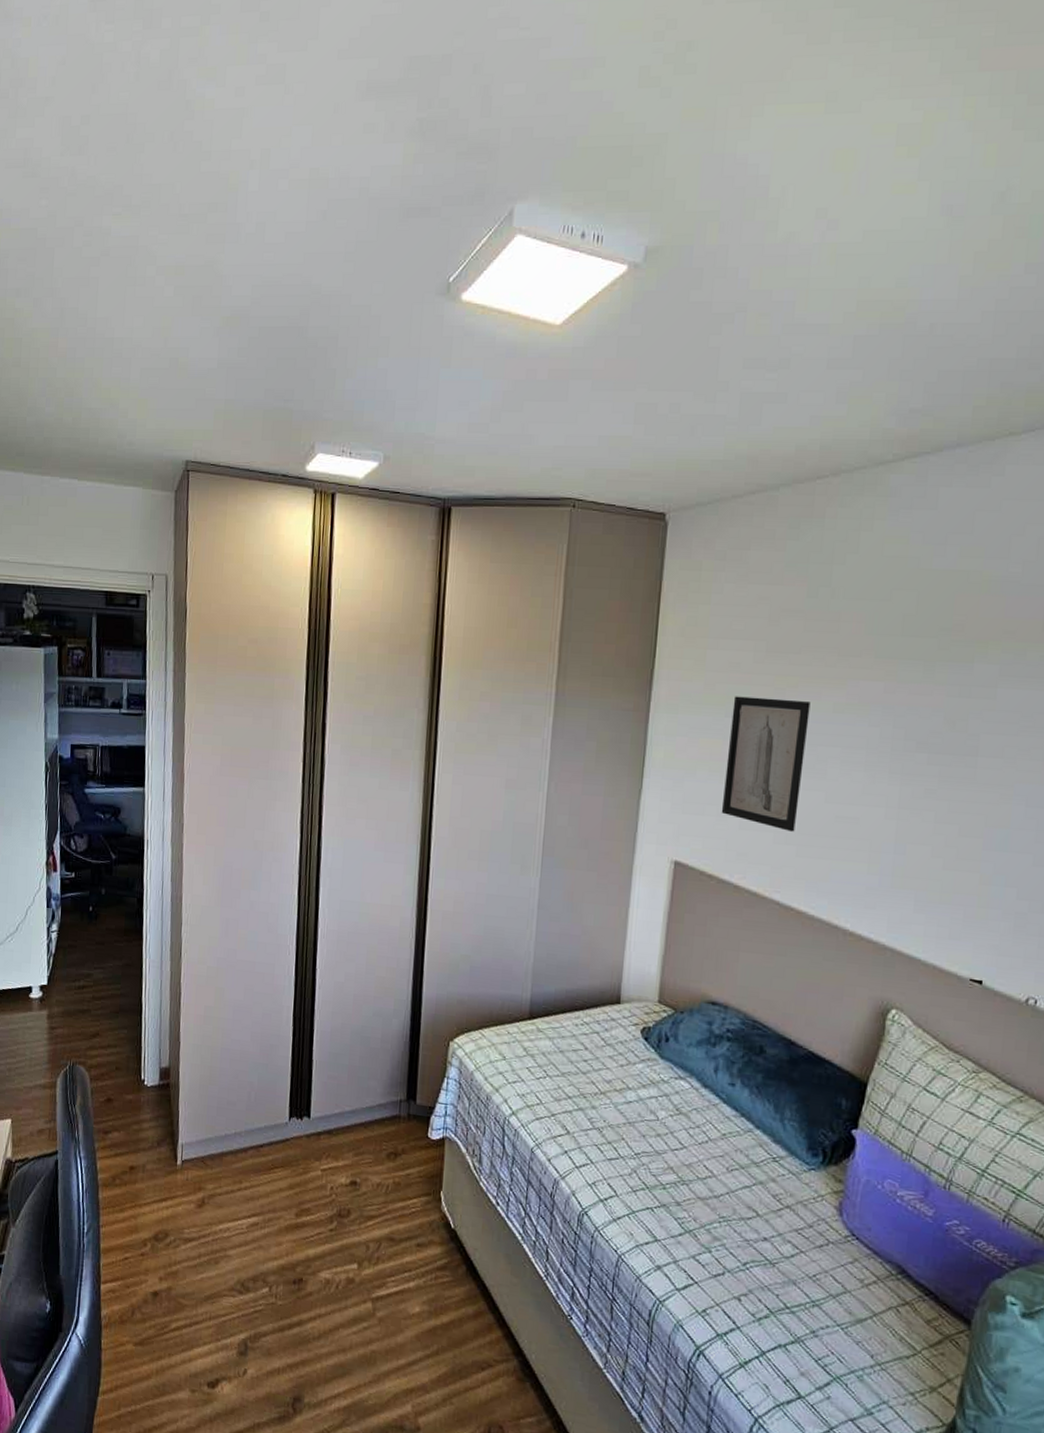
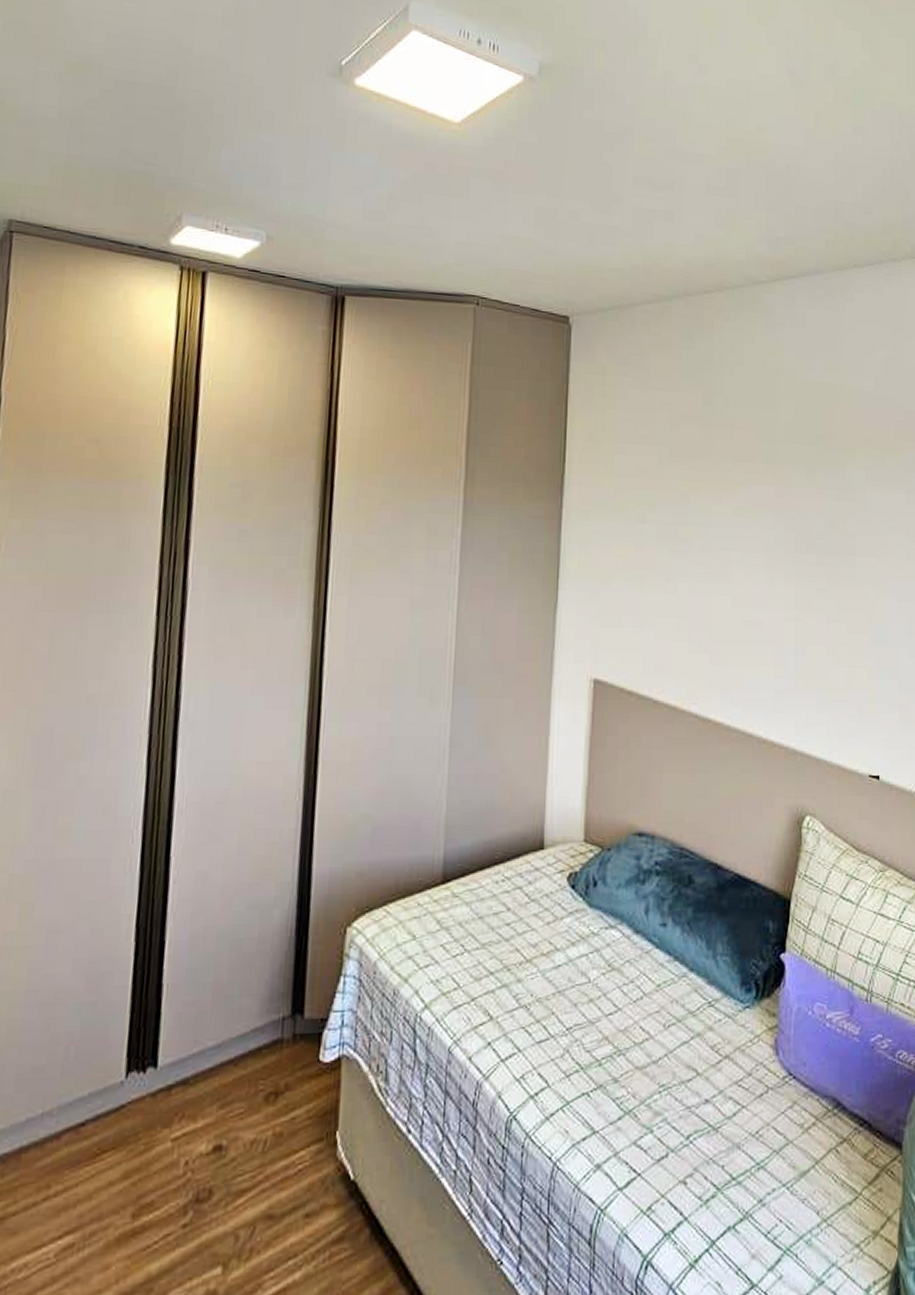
wall art: present [721,696,811,832] -> none [637,501,713,639]

